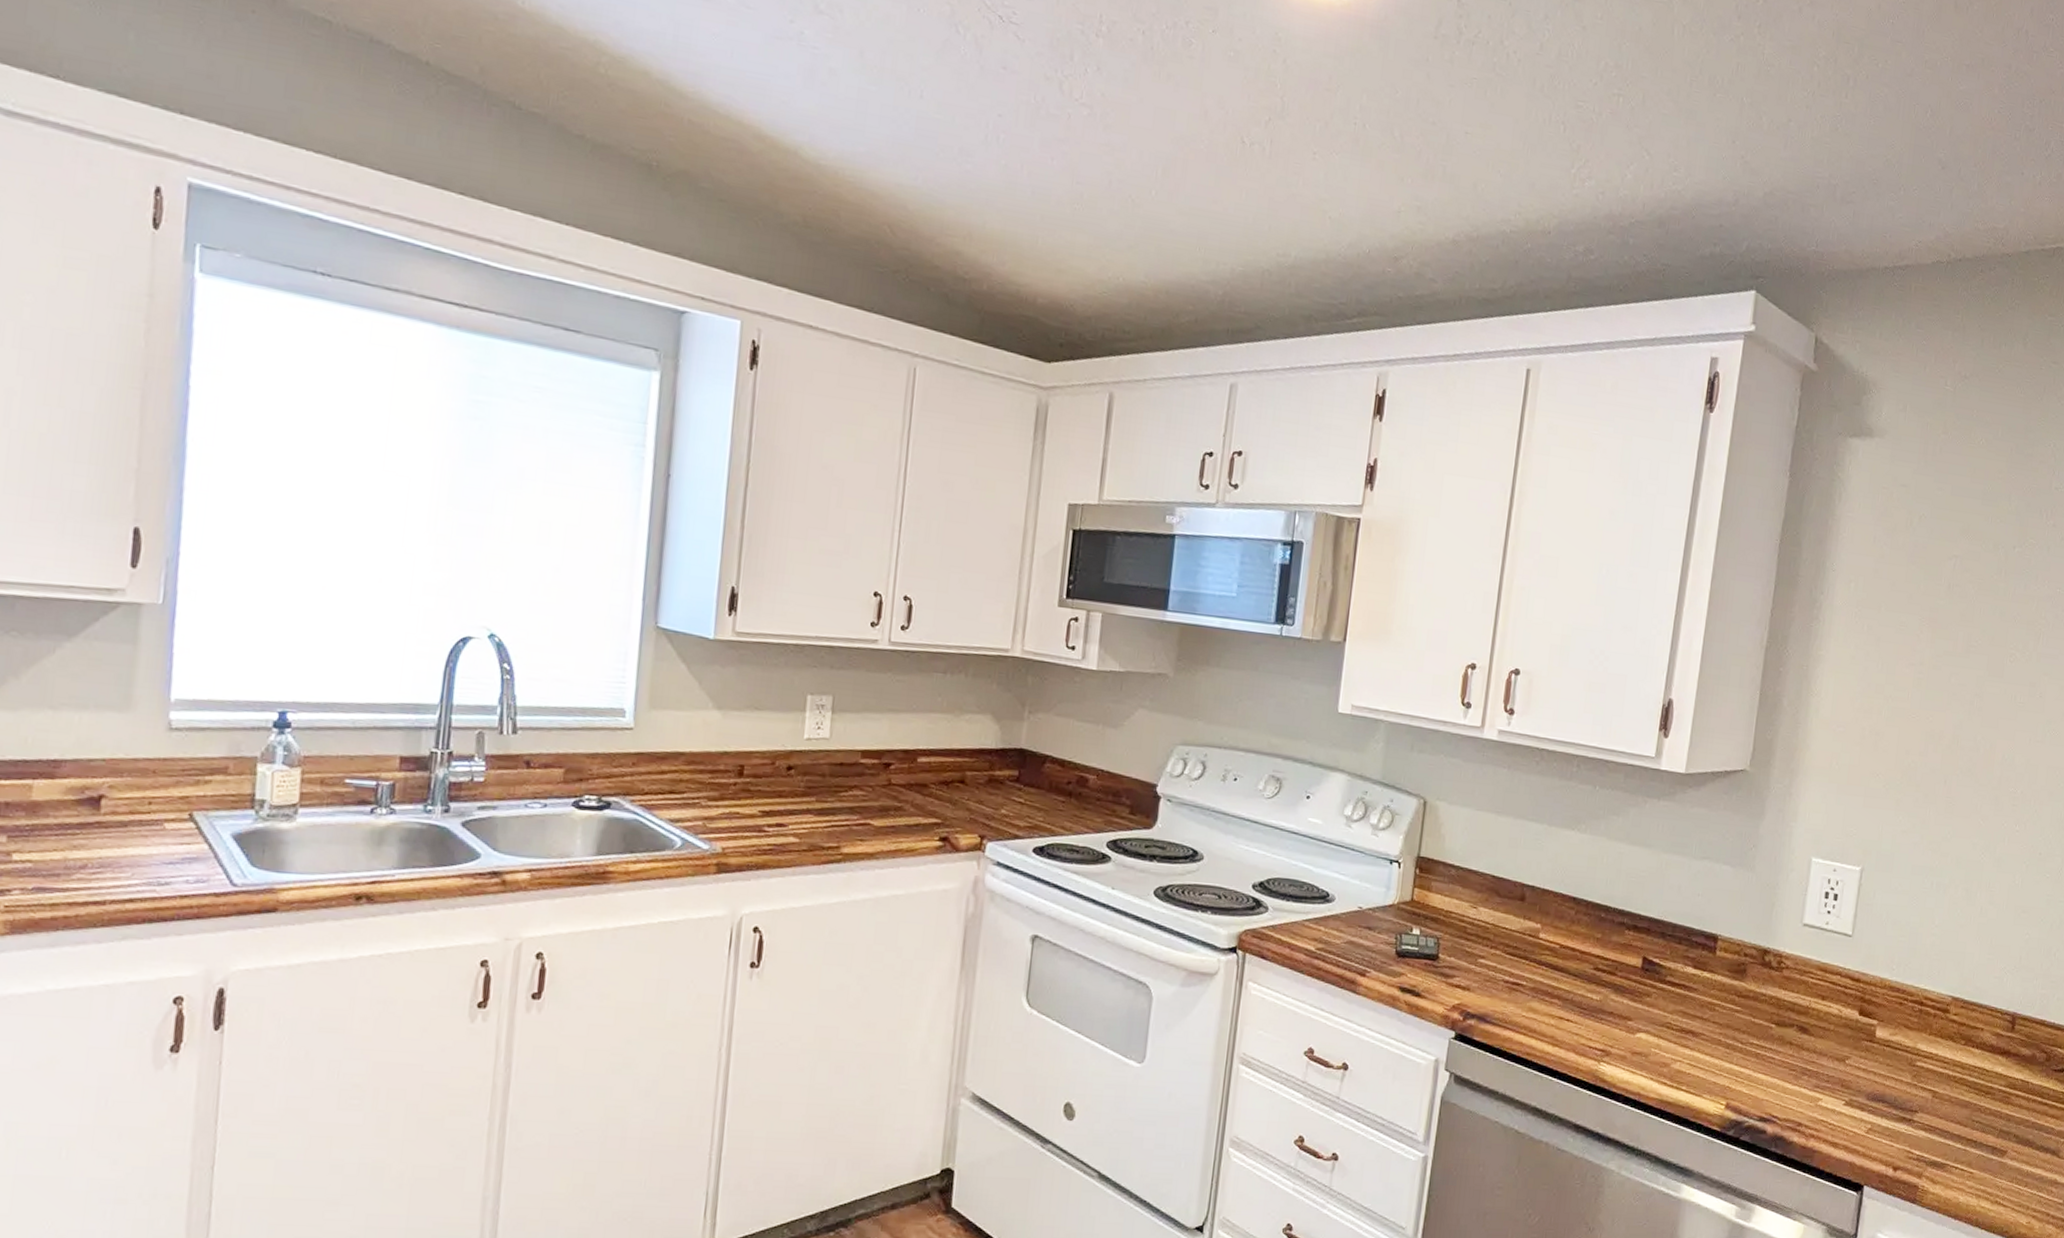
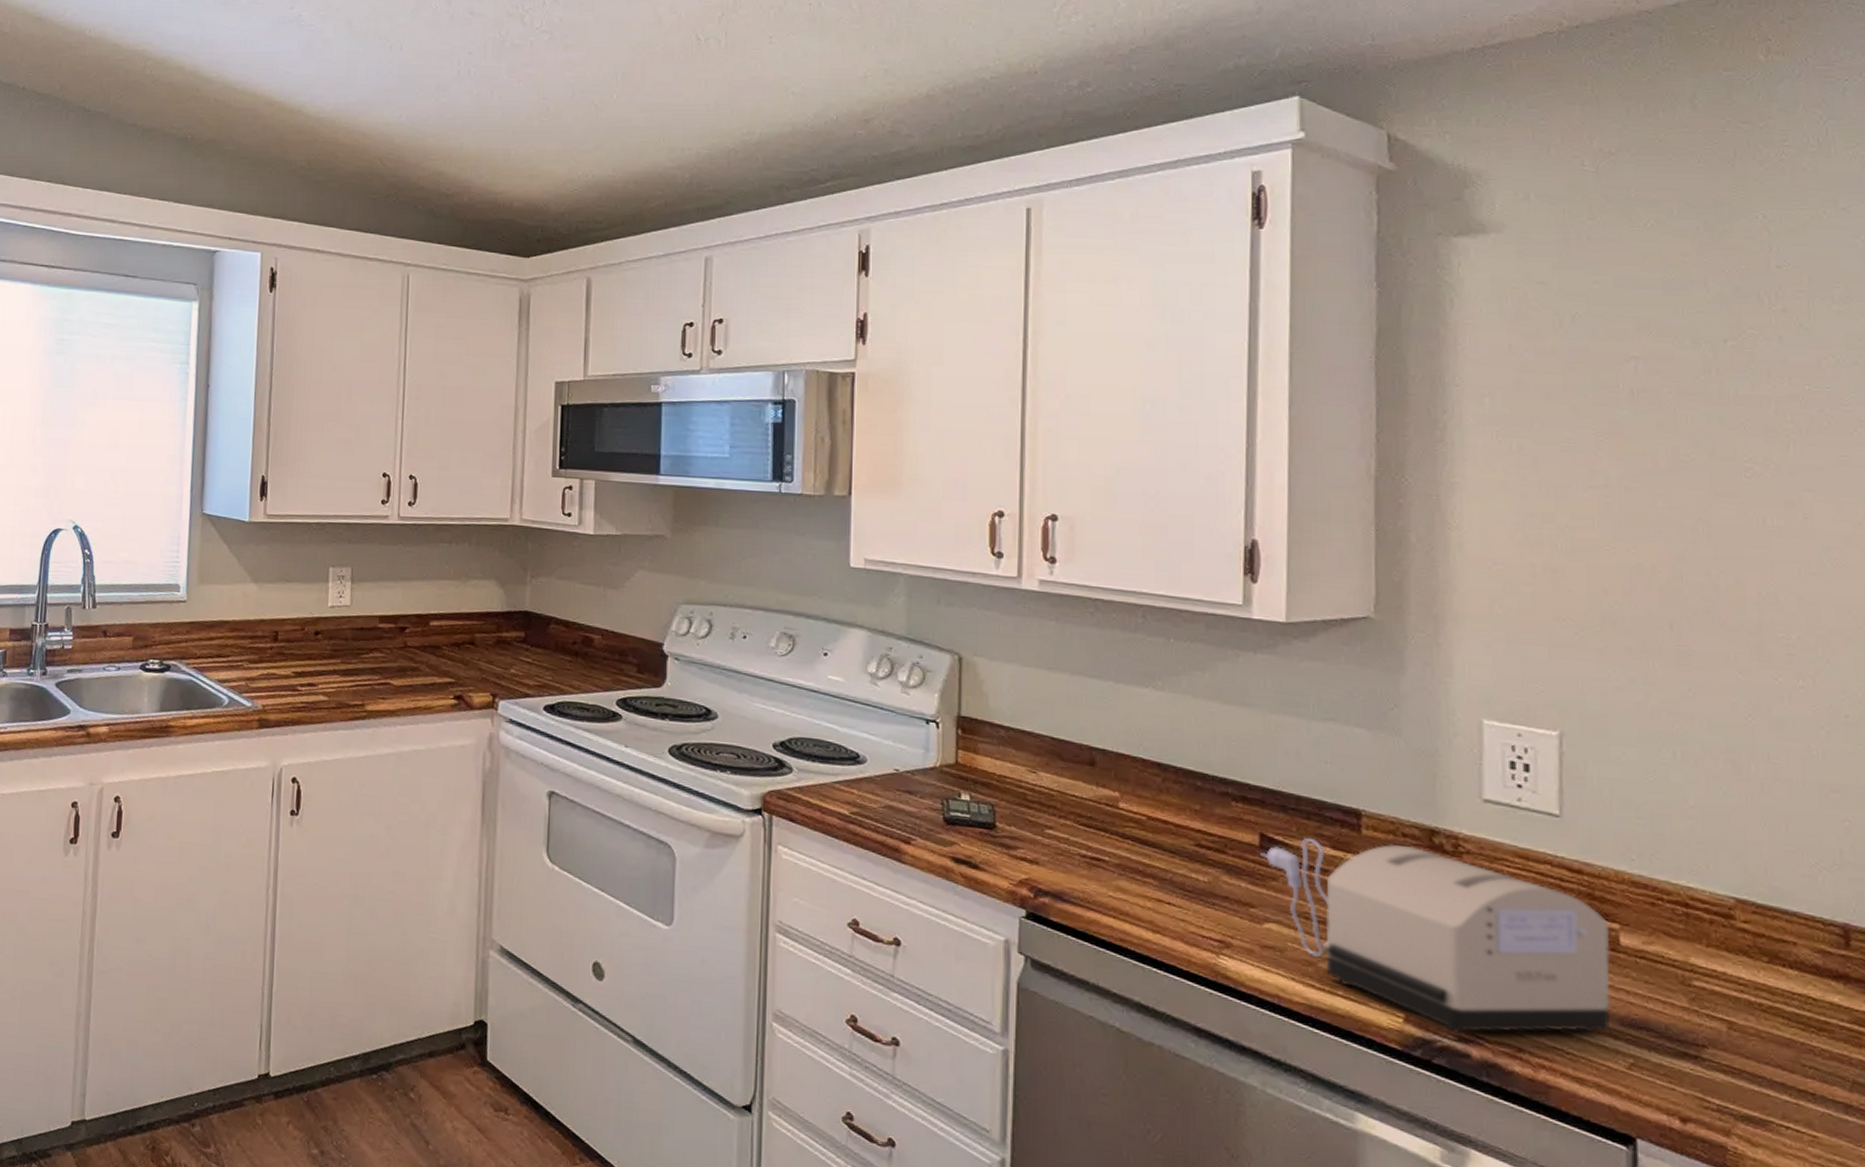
toaster: none [1641,960,1871,1115] -> present [1260,838,1611,1034]

